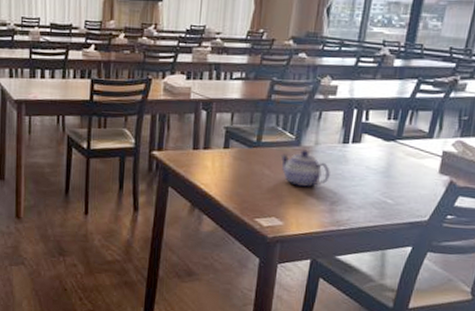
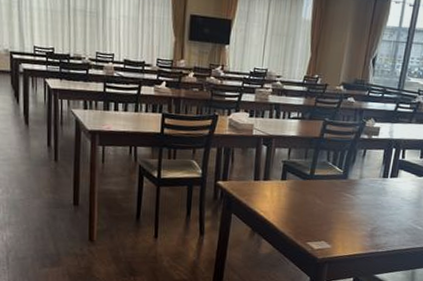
teapot: present [280,149,330,187] -> none [330,182,372,215]

